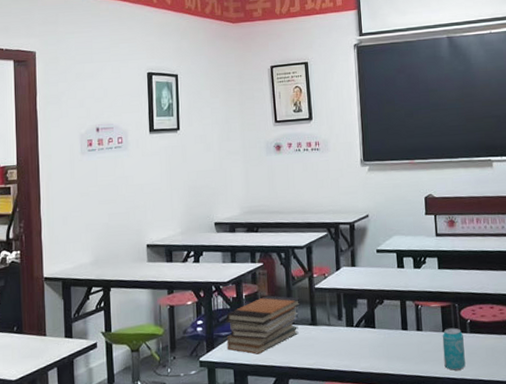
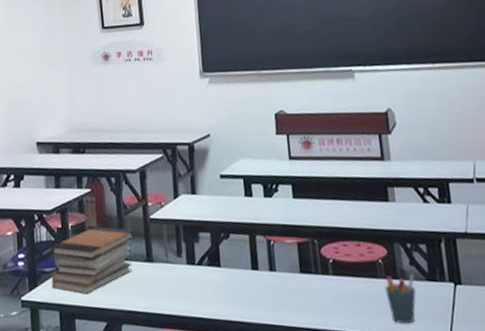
beverage can: present [442,327,466,371] -> none [299,268,329,320]

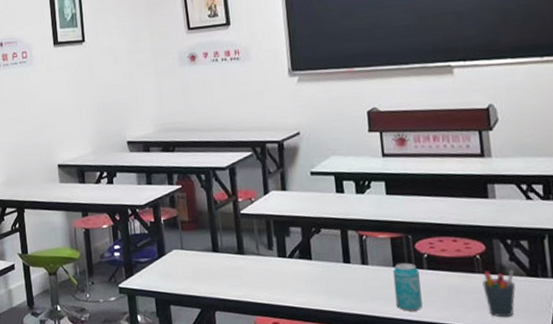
book stack: present [49,226,135,295] -> none [144,220,226,283]
beverage can: none [299,268,329,320] -> present [392,262,423,311]

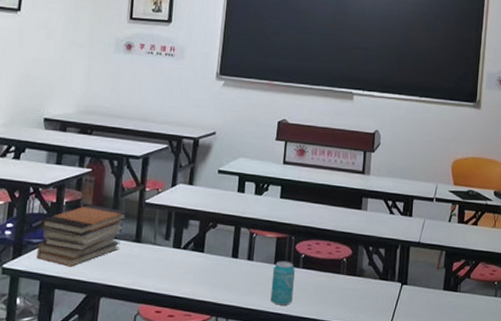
book stack: none [144,220,226,283] -> present [36,204,128,267]
pen holder: present [482,270,516,318] -> none [344,273,370,314]

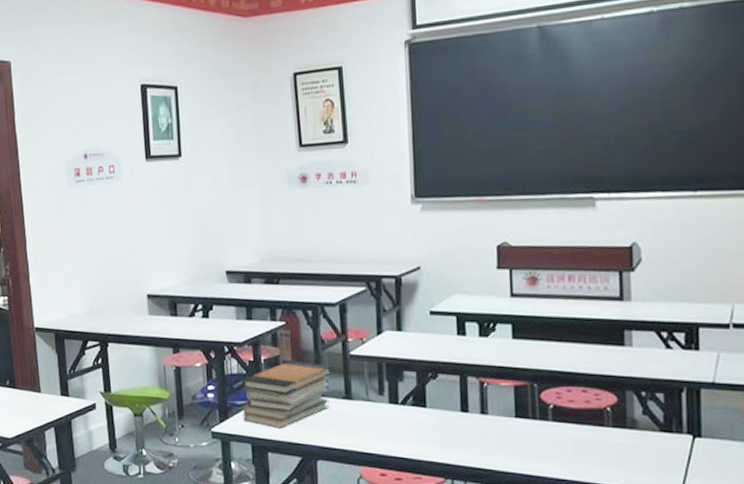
beverage can: present [270,261,295,305] -> none [514,413,545,465]

